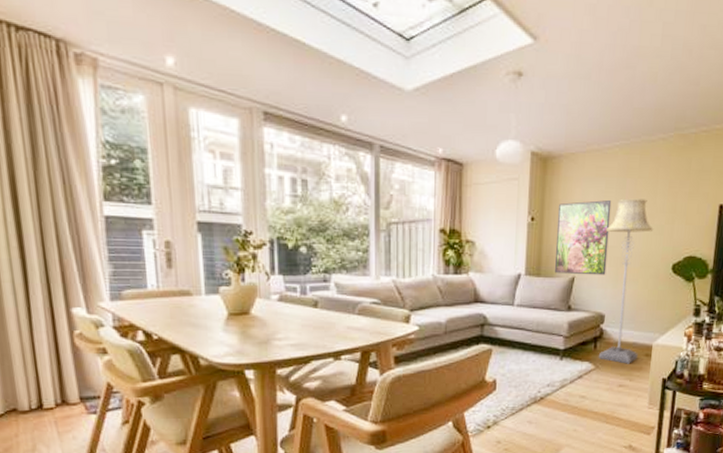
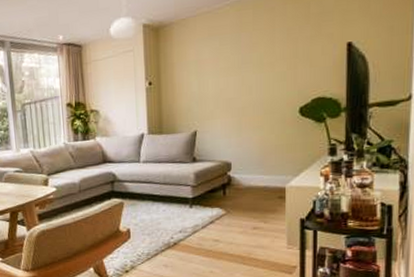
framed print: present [555,200,612,276] -> none [173,56,228,130]
floor lamp: present [599,198,654,364] -> none [225,49,275,207]

